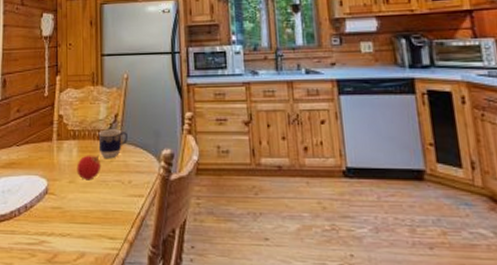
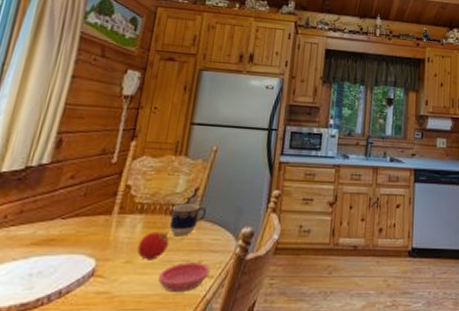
saucer: none [98,182,140,209] -> present [158,262,210,292]

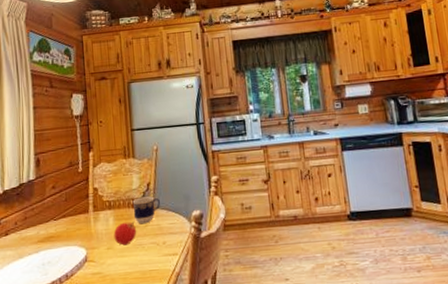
saucer: present [158,262,210,292] -> none [135,243,174,269]

